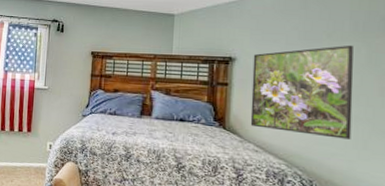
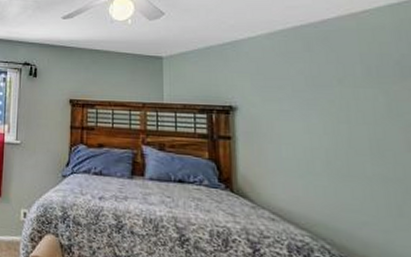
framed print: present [250,45,354,140] -> none [257,92,383,205]

